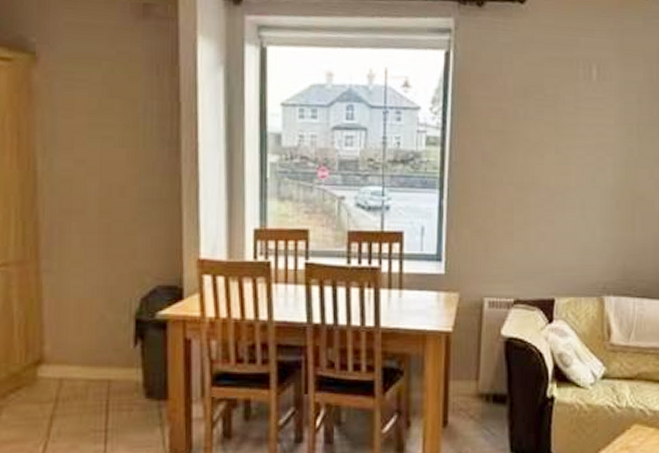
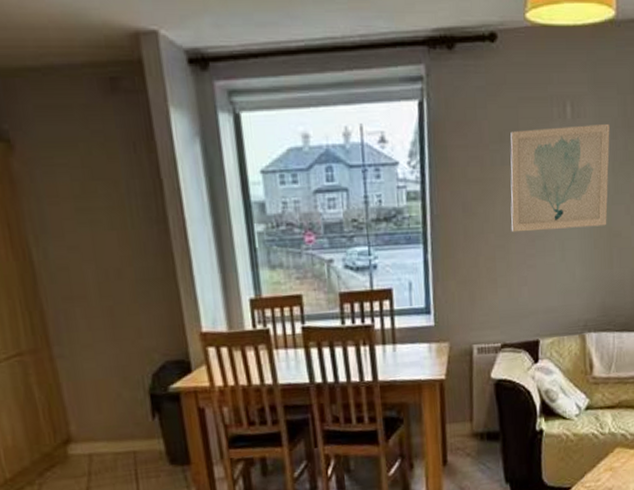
wall art: none [532,87,635,188] -> present [510,123,610,233]

